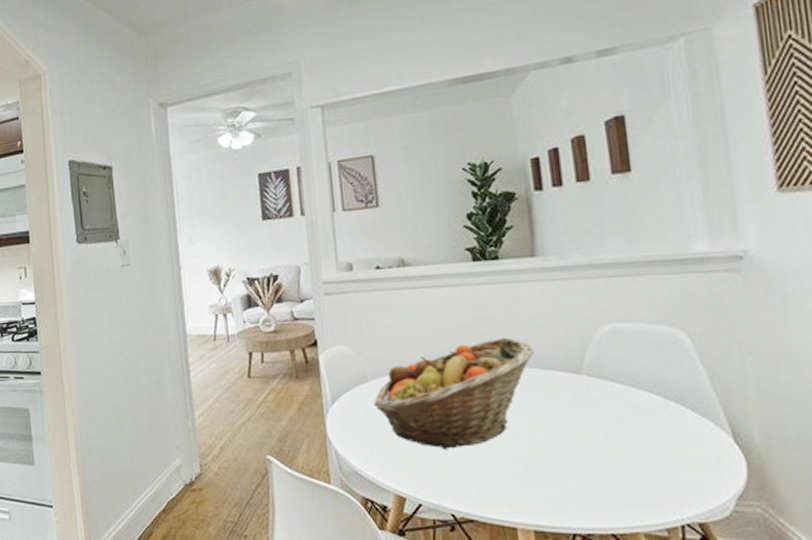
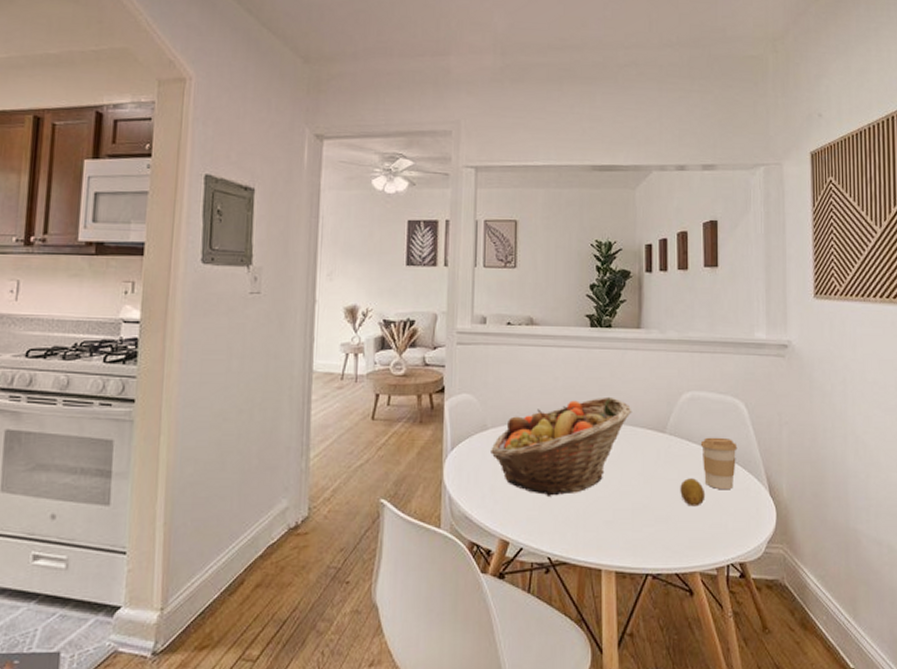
fruit: none [607,425,643,458] -> present [680,478,706,507]
coffee cup: none [628,375,682,438] -> present [700,437,738,490]

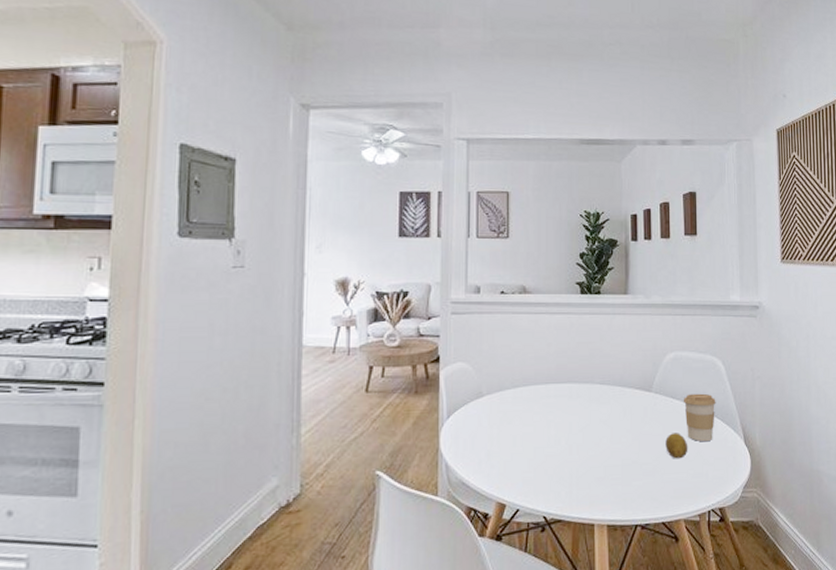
fruit basket: present [491,396,632,496] -> none [486,359,621,458]

